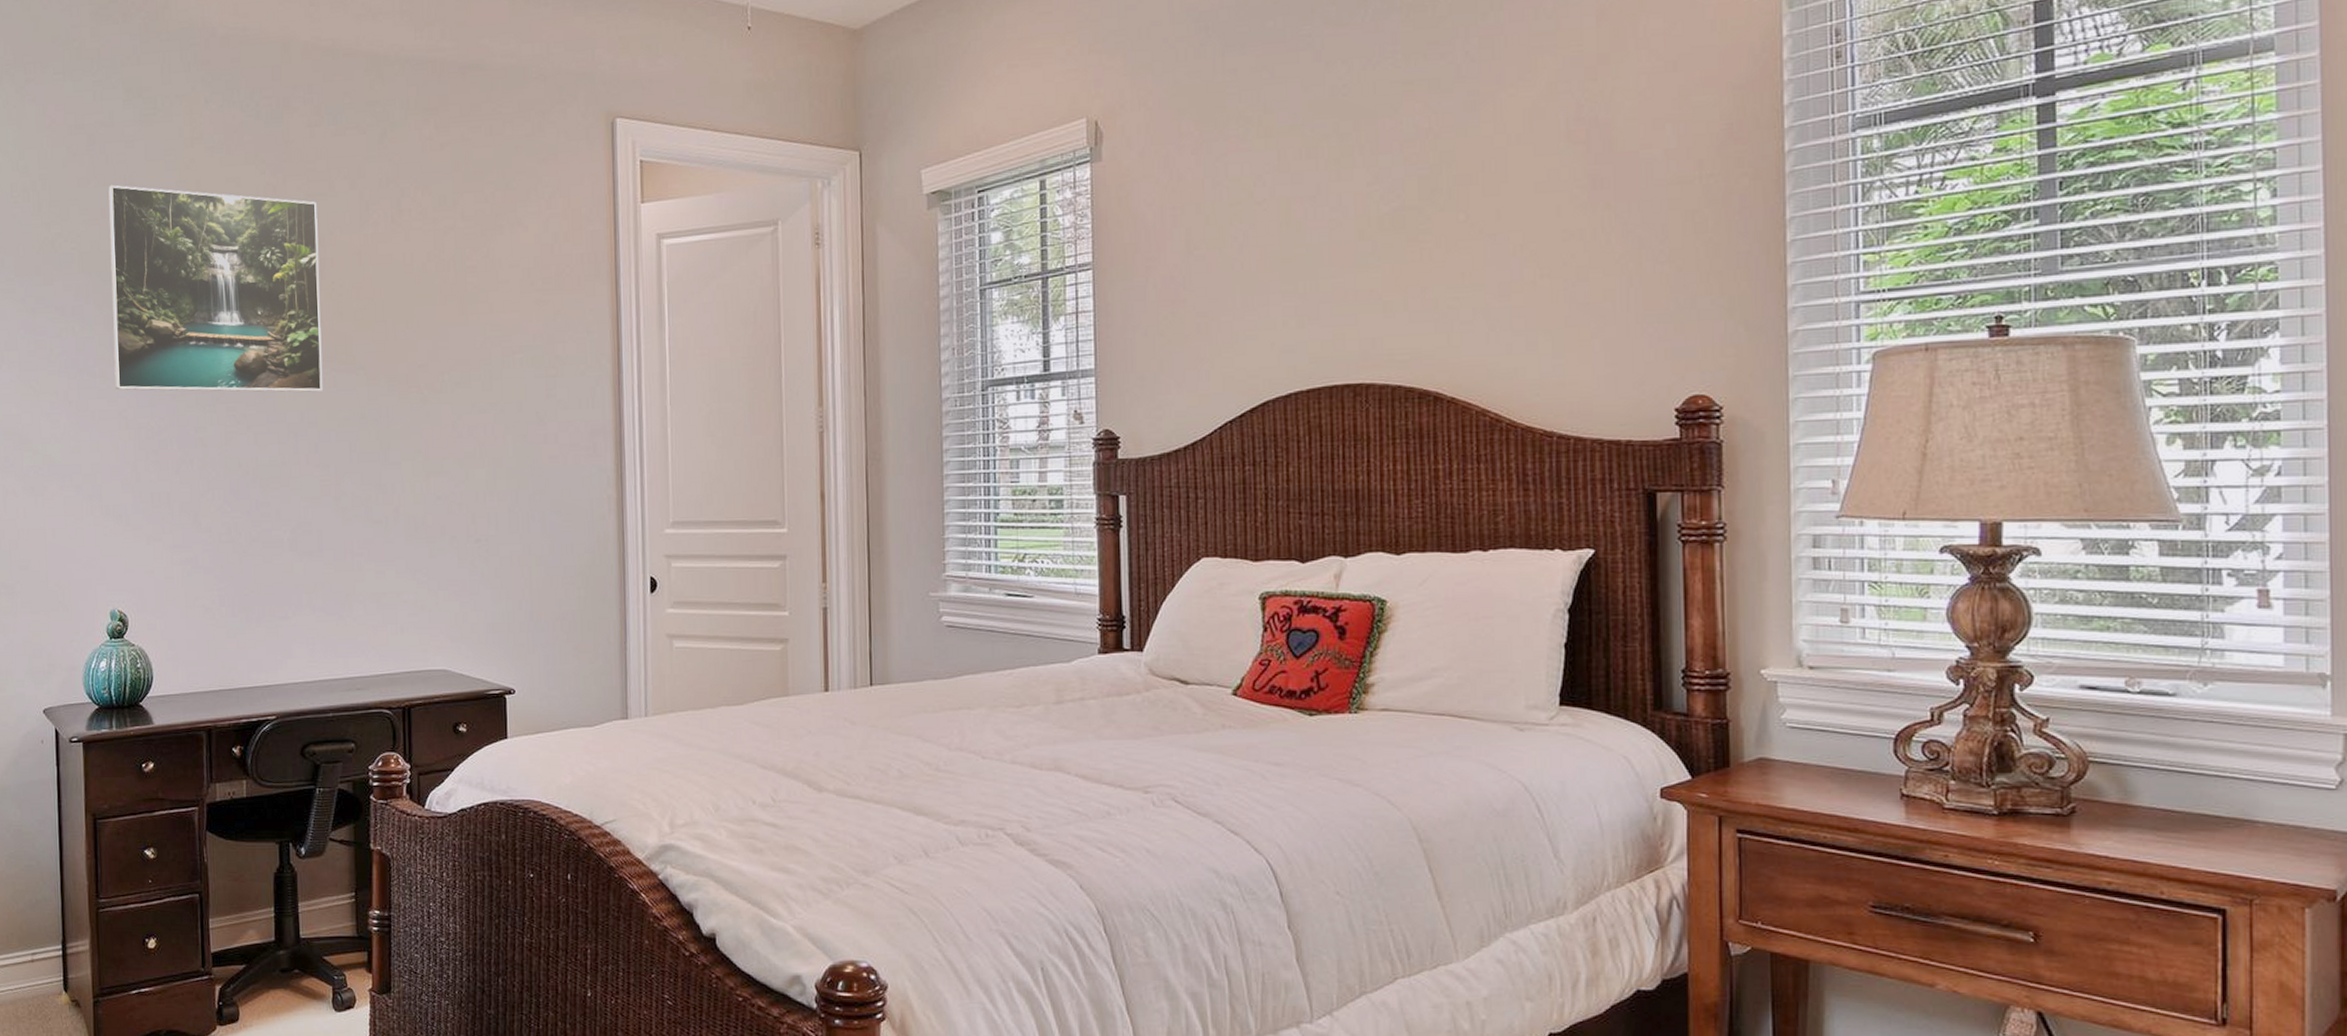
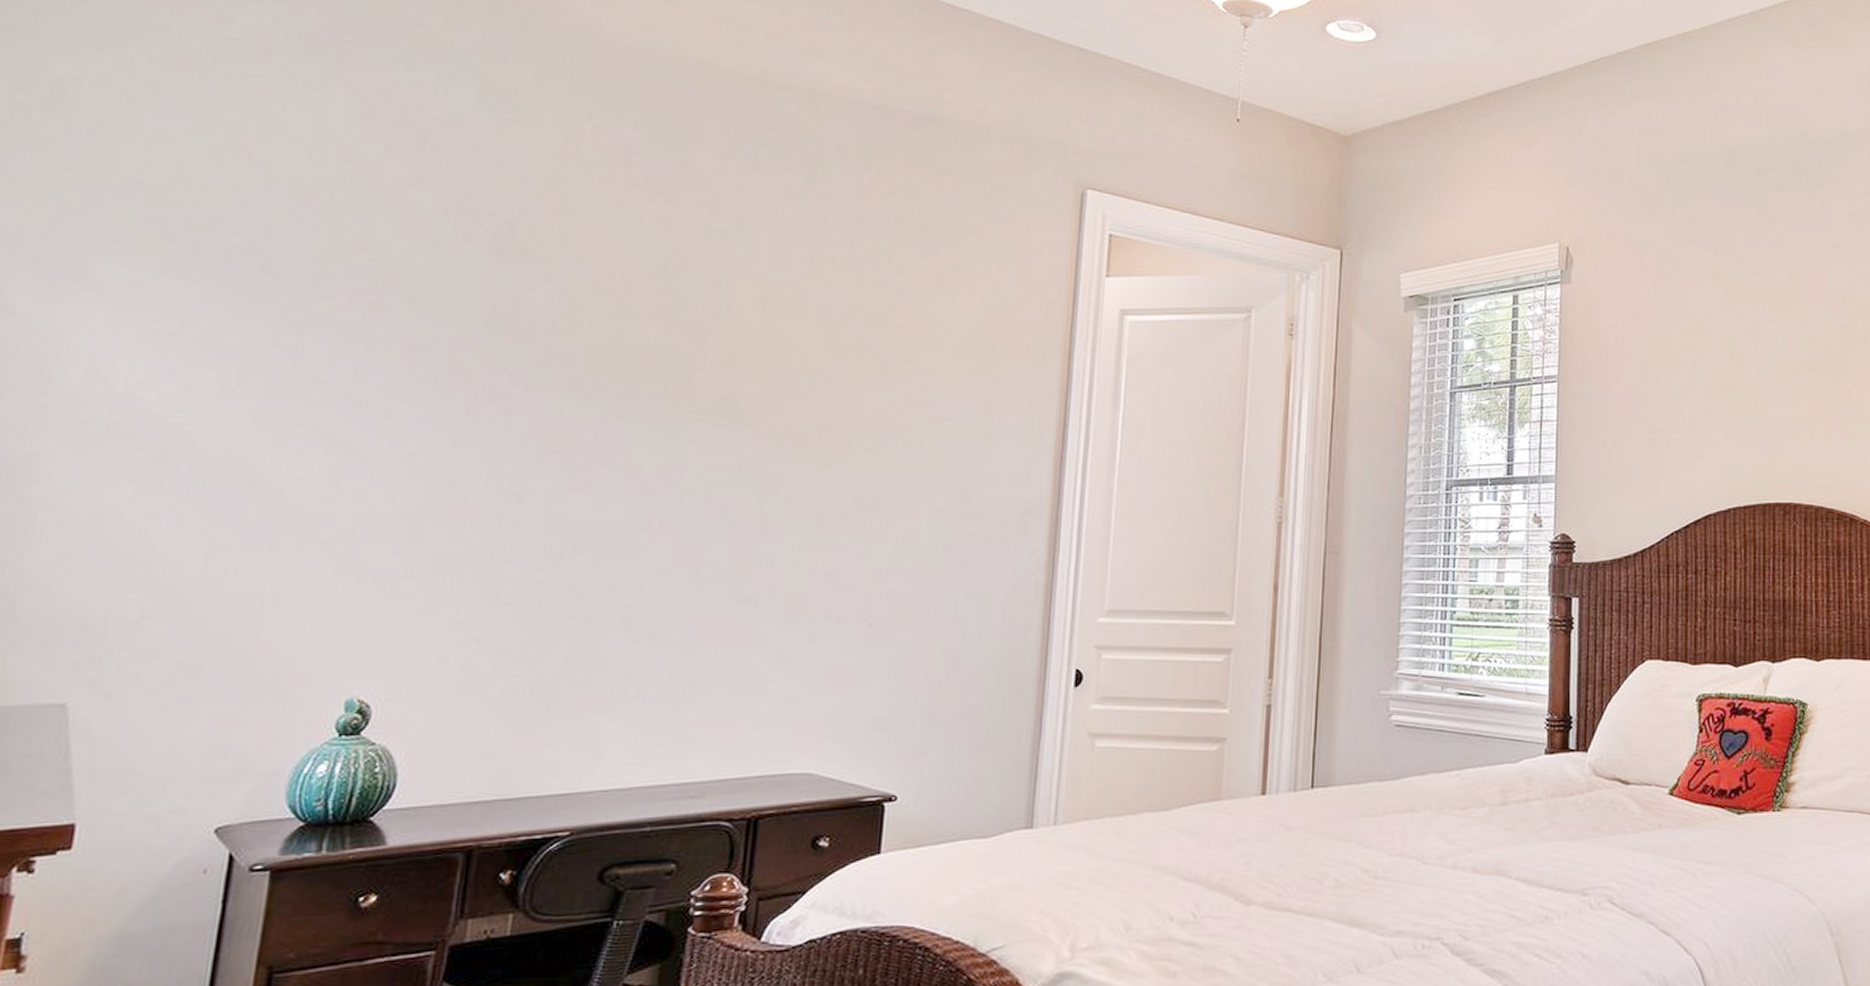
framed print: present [108,184,323,392] -> none [404,191,717,447]

